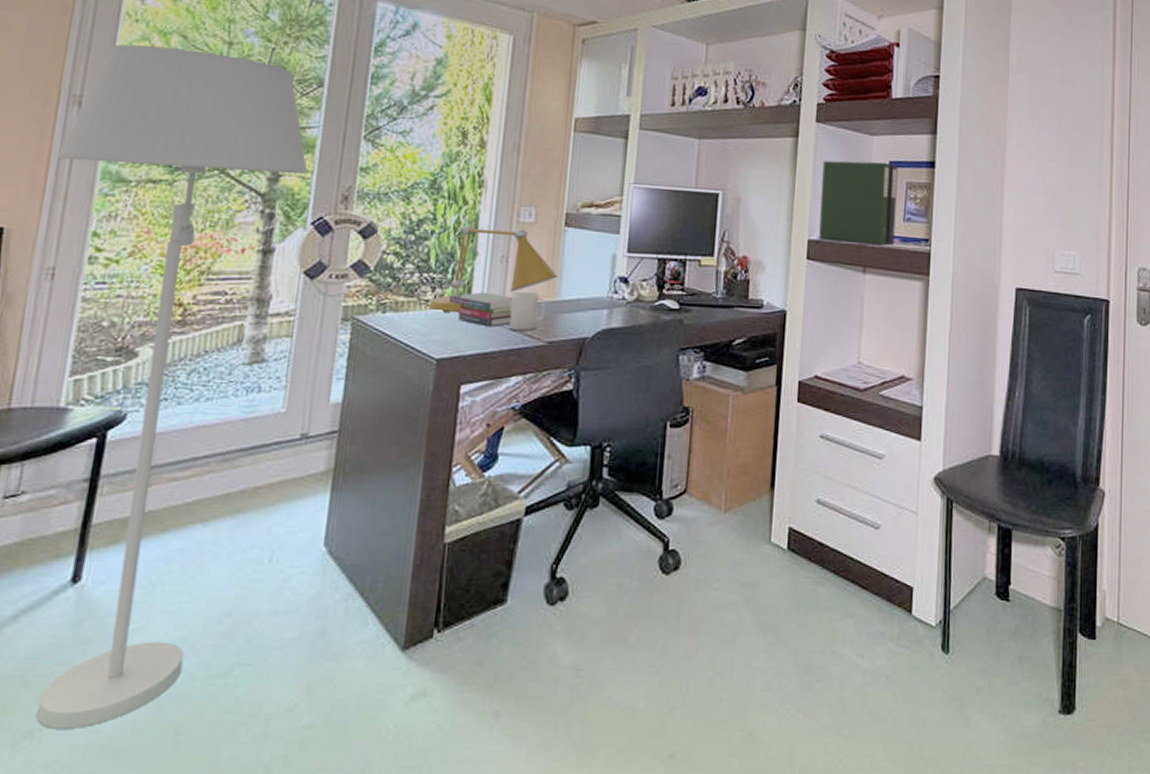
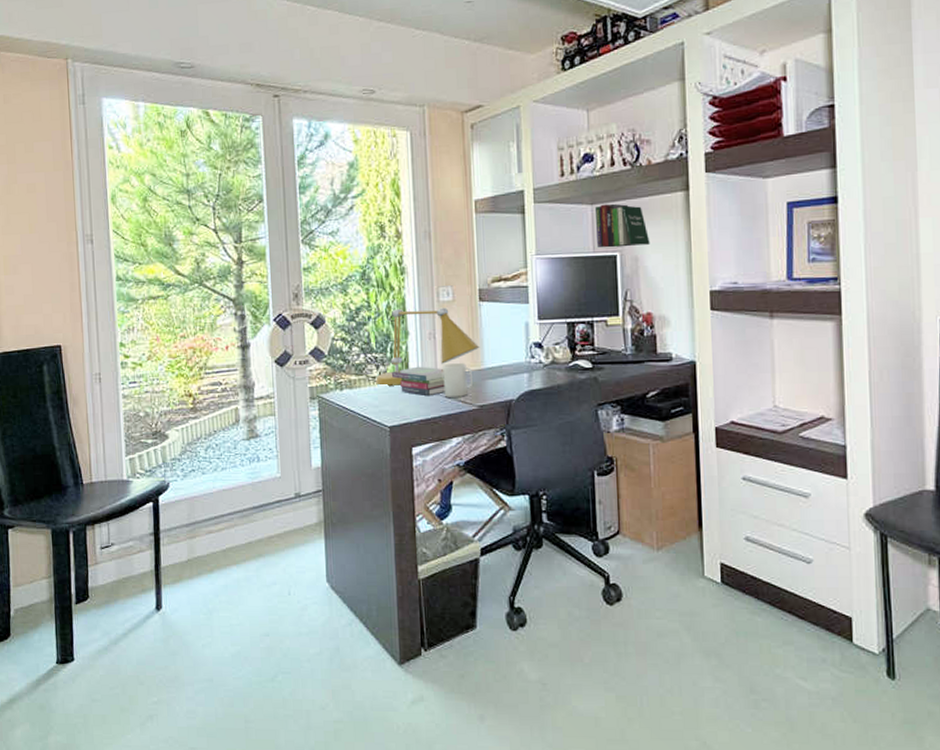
floor lamp: present [37,44,308,729] -> none [85,185,263,715]
books: none [700,139,755,187] -> present [594,203,650,248]
binder: present [819,160,898,246] -> none [717,204,801,290]

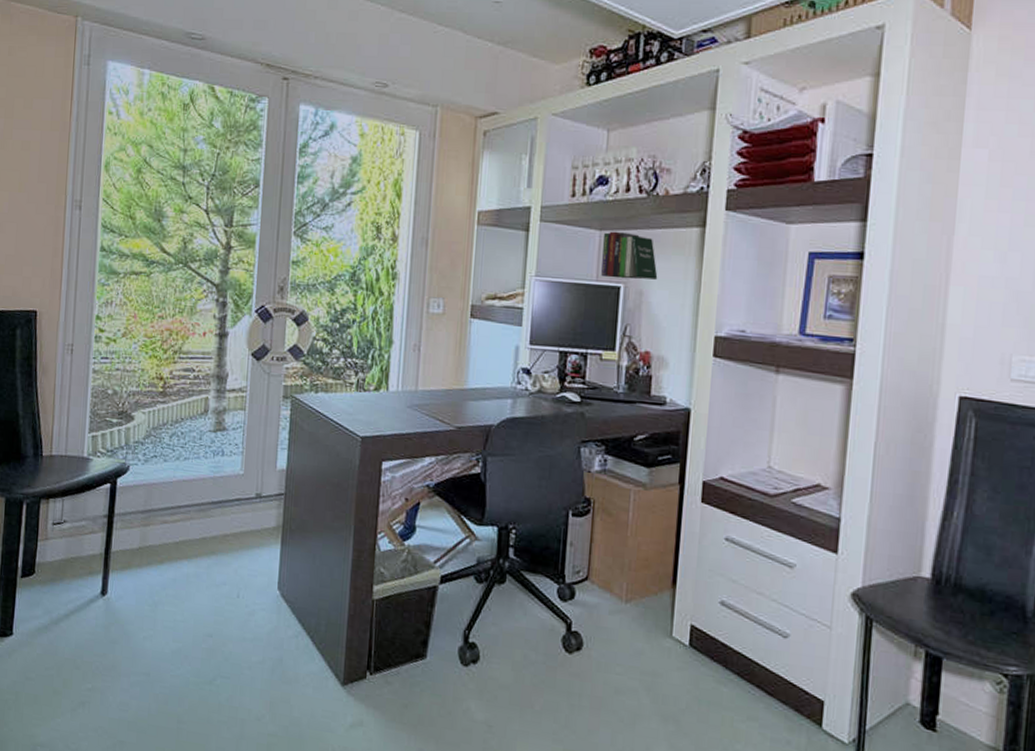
table lamp: present [374,307,480,386] -> none [351,315,465,395]
books: present [391,366,445,397] -> none [369,377,425,411]
mug: present [443,362,474,397] -> none [422,378,455,416]

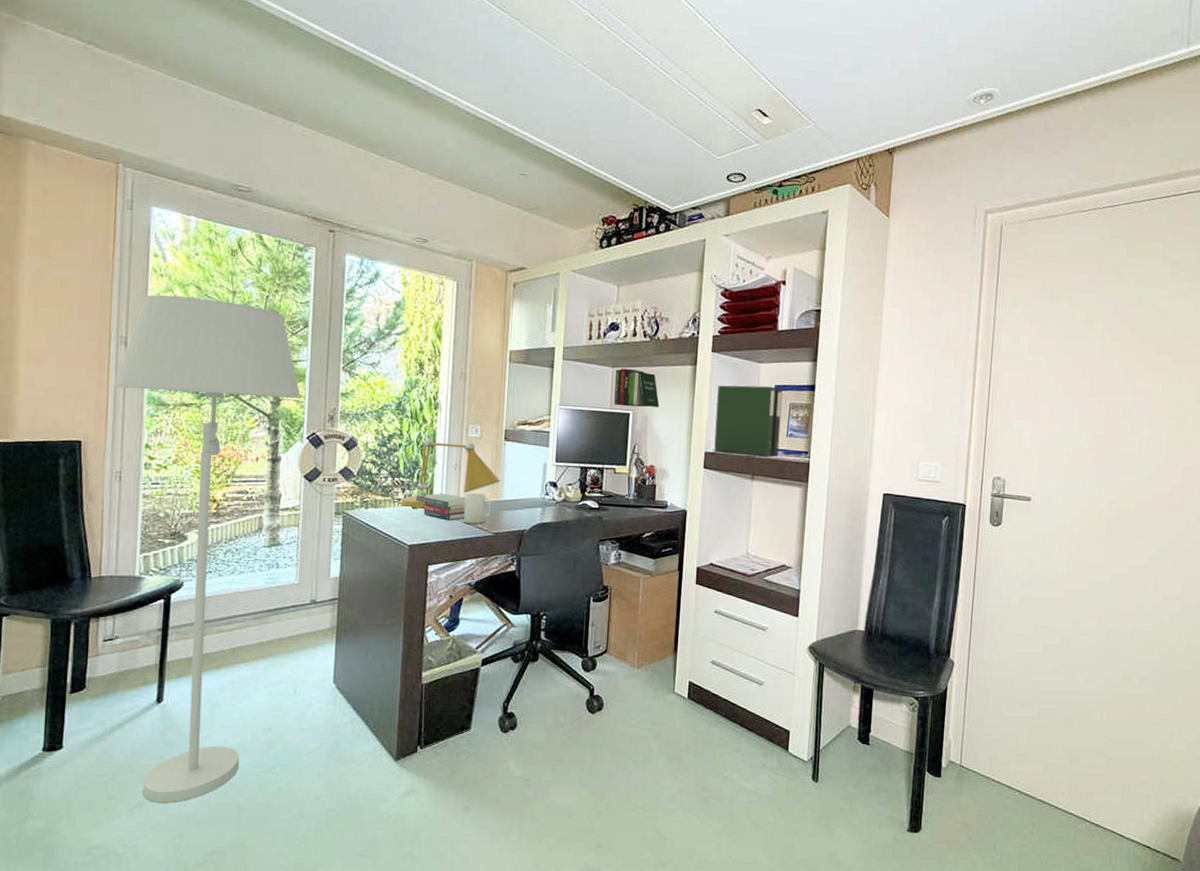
floor lamp: none [68,155,250,706] -> present [114,295,301,803]
table lamp: none [351,315,465,395] -> present [399,440,501,509]
books: none [369,377,425,411] -> present [415,493,466,521]
mug: none [422,378,455,416] -> present [463,492,492,524]
binder: none [727,252,820,345] -> present [714,385,783,457]

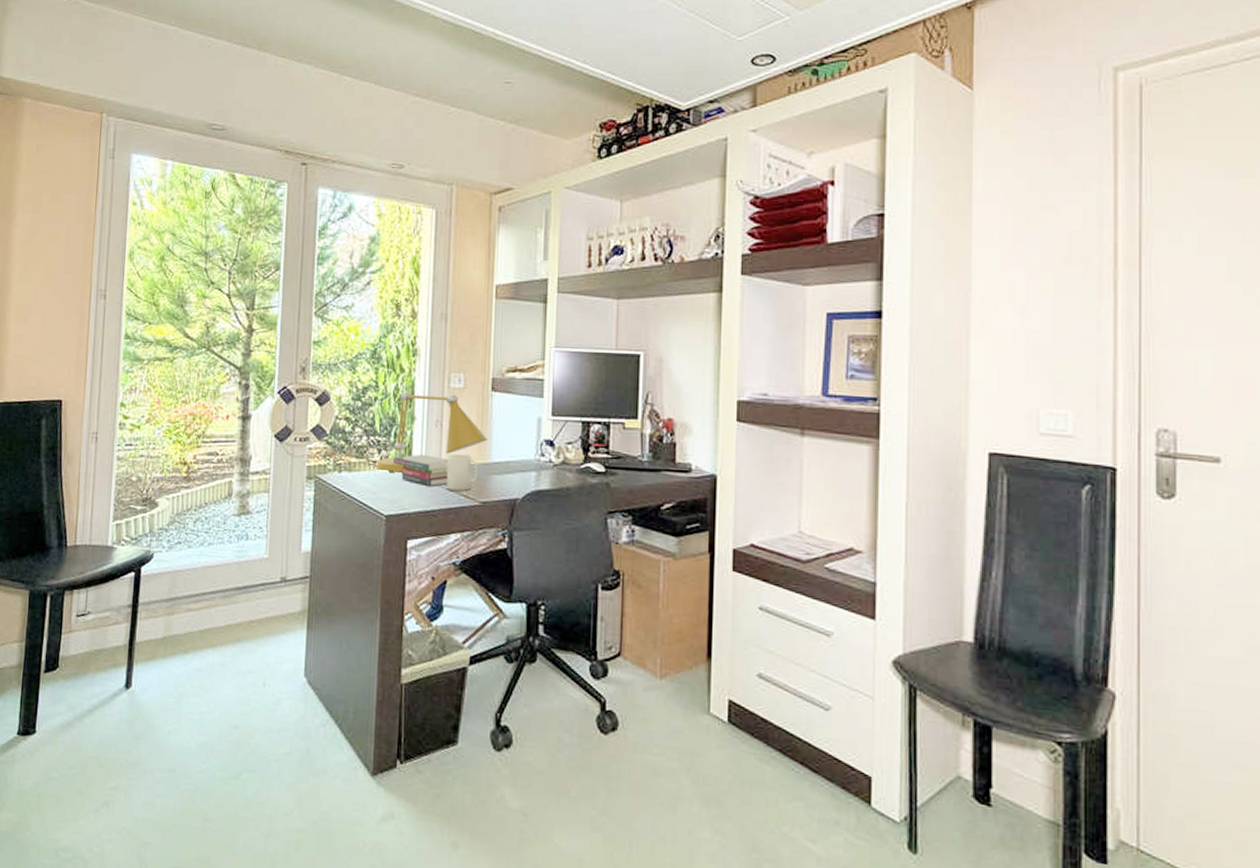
floor lamp: present [114,295,301,803] -> none [93,243,272,806]
books: present [614,368,660,408] -> none [620,299,677,347]
binder: present [714,385,783,457] -> none [749,314,838,406]

